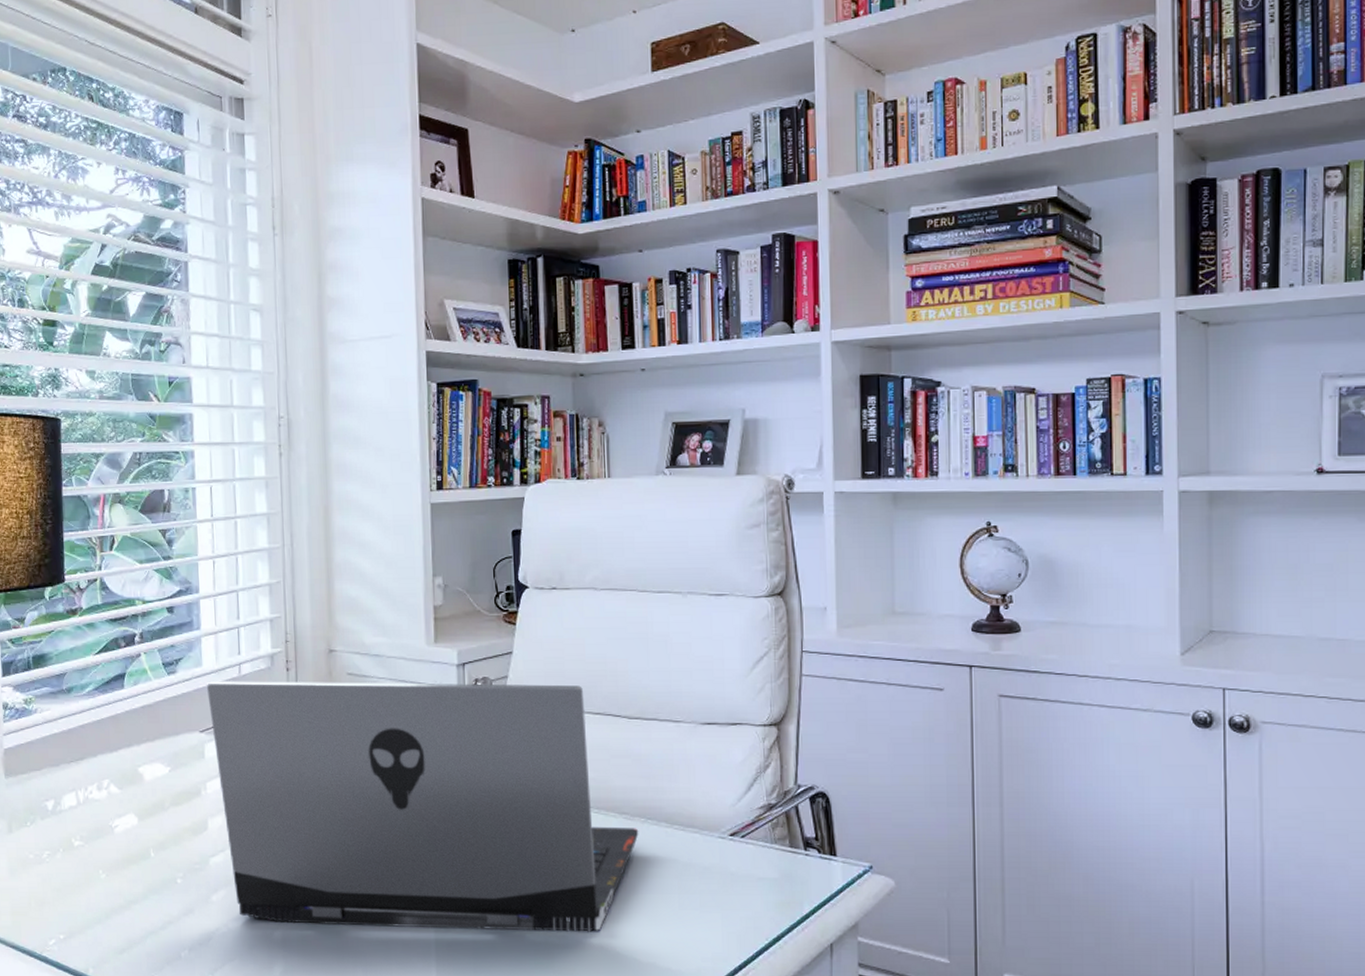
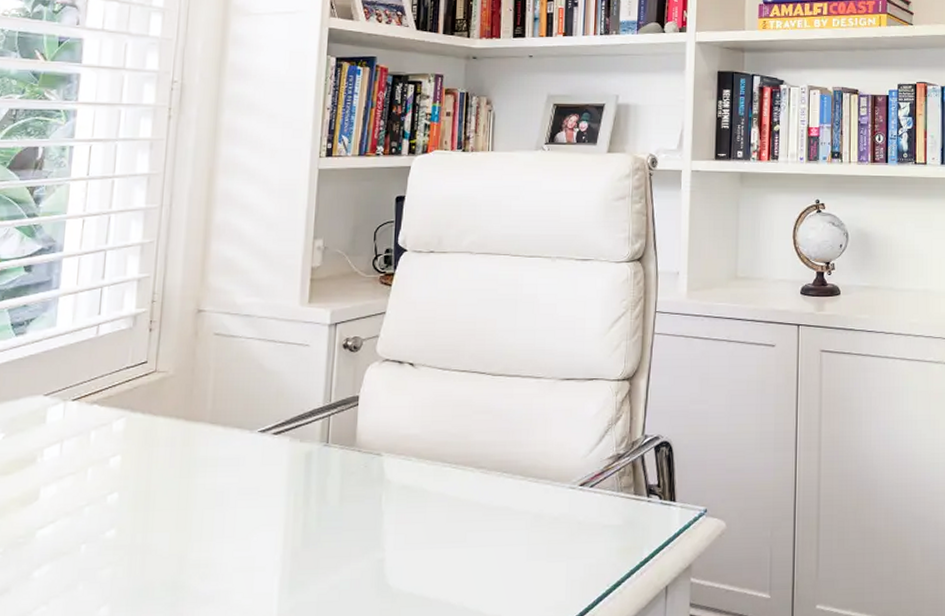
laptop computer: present [207,681,639,932] -> none [58,341,494,597]

